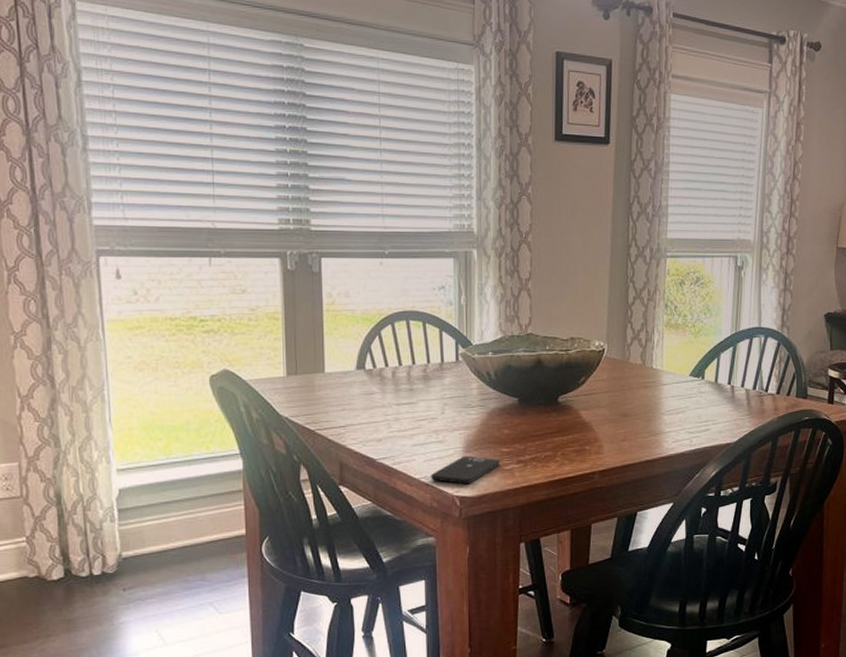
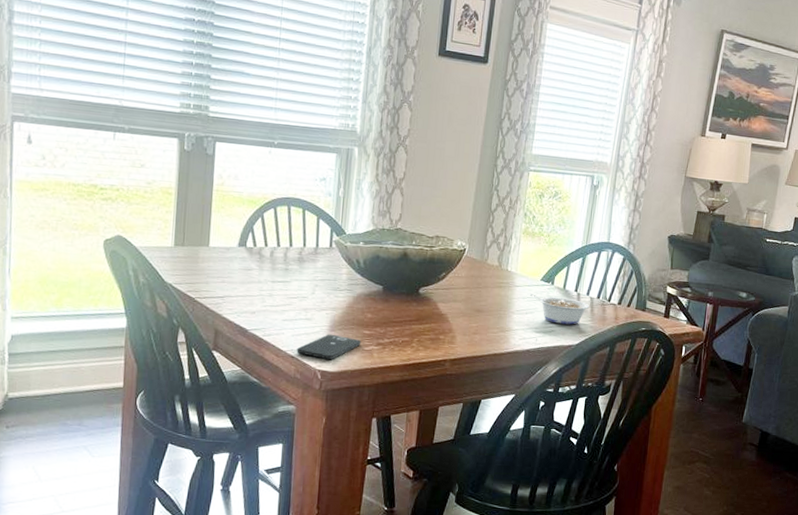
legume: none [679,391,746,421] -> present [529,294,590,325]

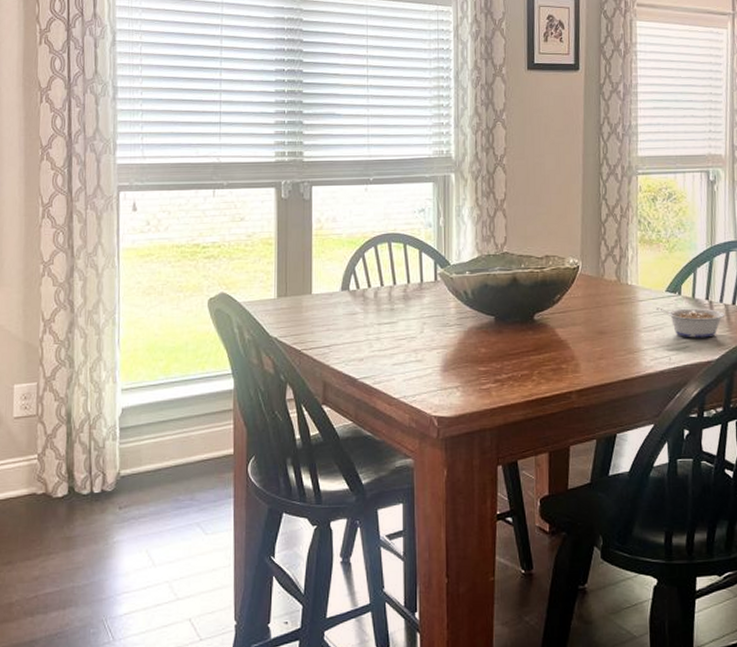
smartphone: present [297,334,361,360] -> none [410,375,478,404]

